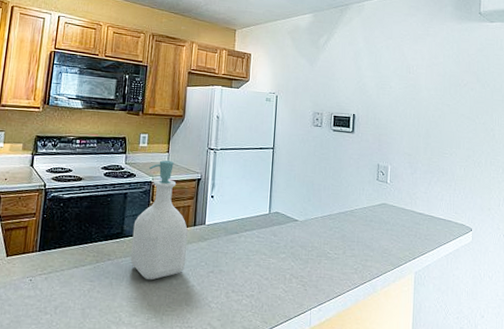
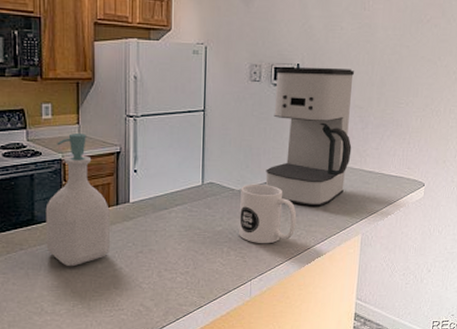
mug: none [300,216,354,275] -> present [239,184,297,244]
coffee maker: none [325,116,403,243] -> present [265,67,354,207]

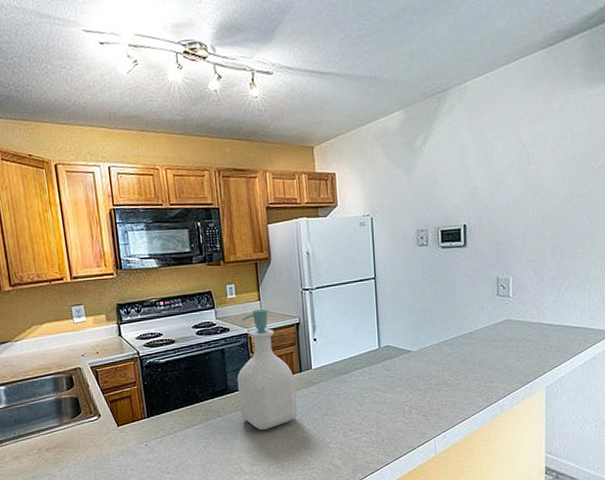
mug: present [239,184,297,244] -> none [417,343,476,402]
coffee maker: present [265,67,354,207] -> none [441,224,528,363]

